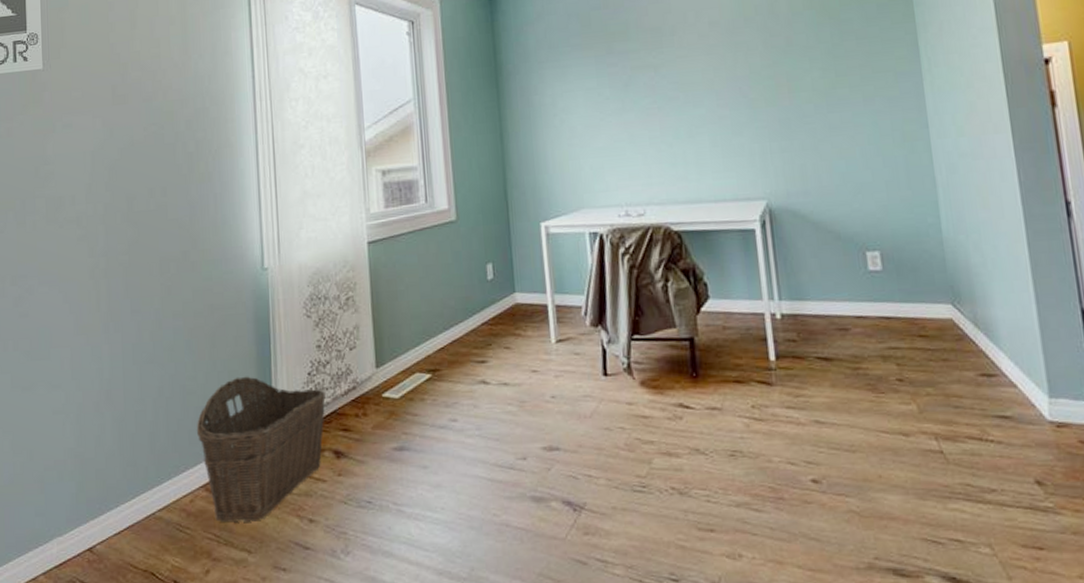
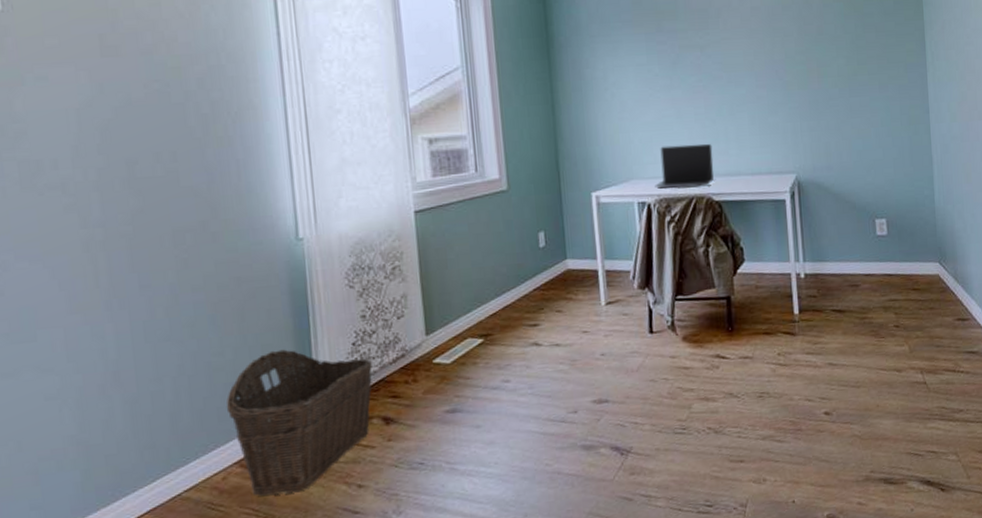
laptop computer: none [607,168,672,218] -> present [655,143,714,189]

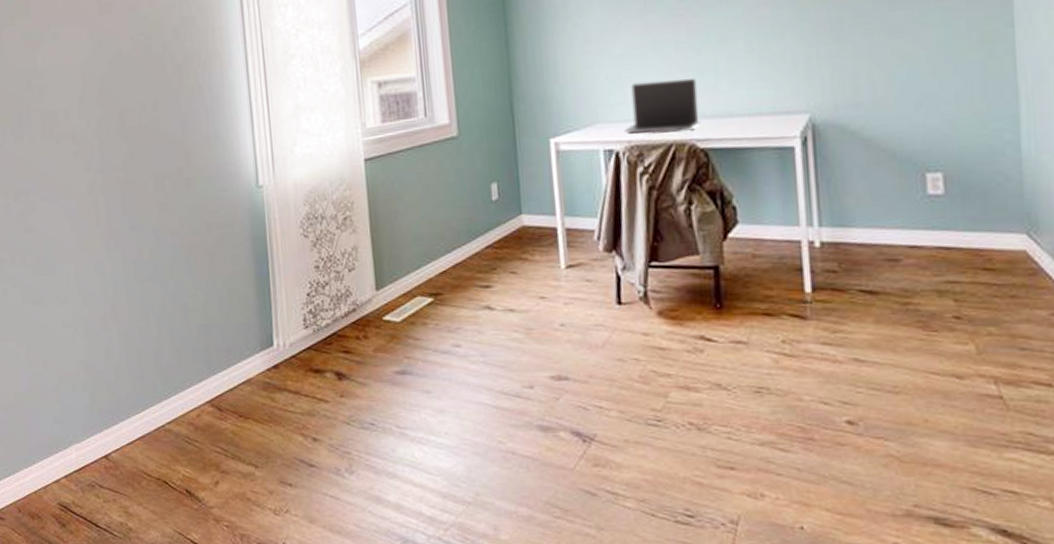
wicker basket: present [226,349,372,496] -> none [199,295,326,438]

